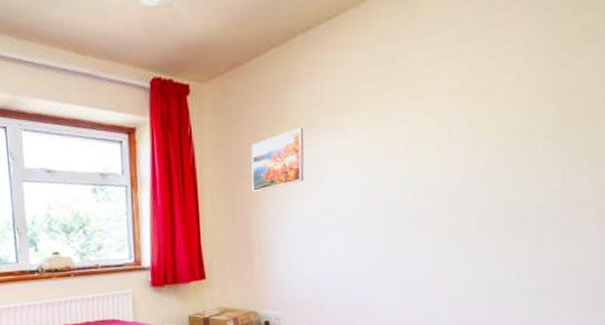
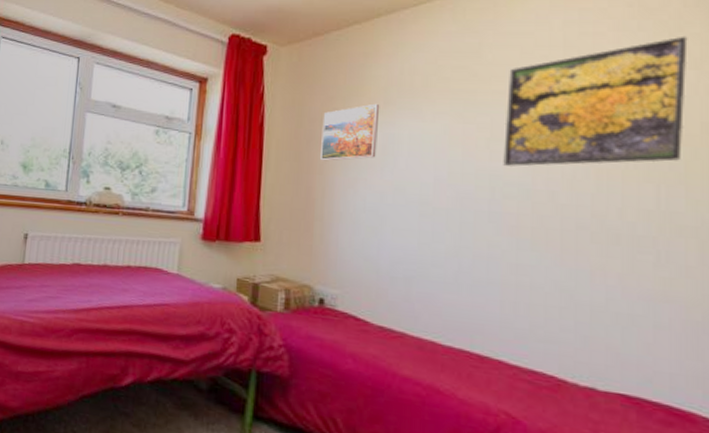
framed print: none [421,9,592,169] -> present [503,36,688,167]

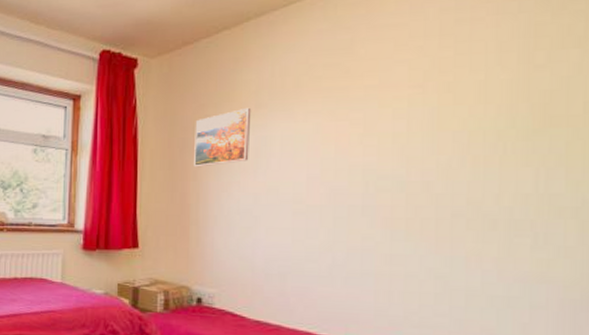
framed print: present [503,36,688,167] -> none [377,13,572,160]

